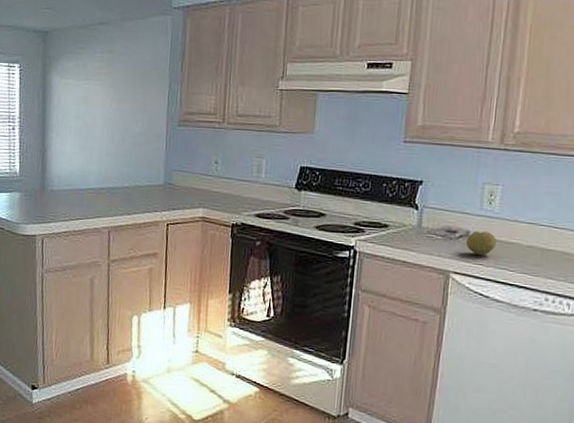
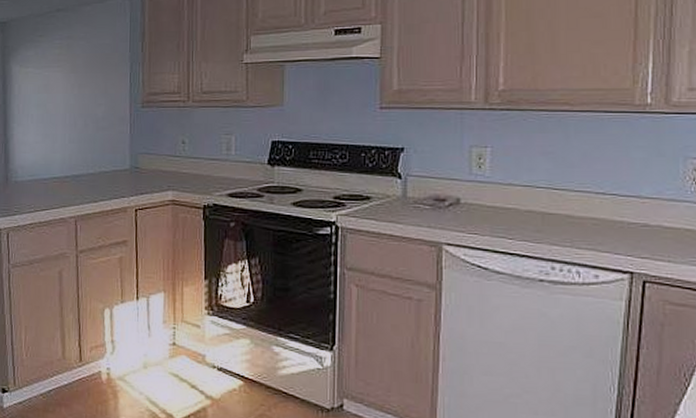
fruit: present [465,230,497,256] -> none [456,197,491,225]

